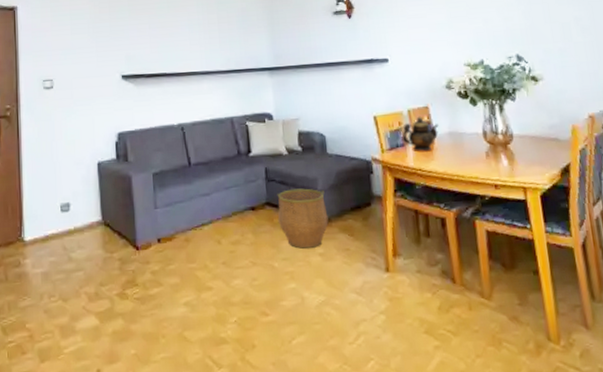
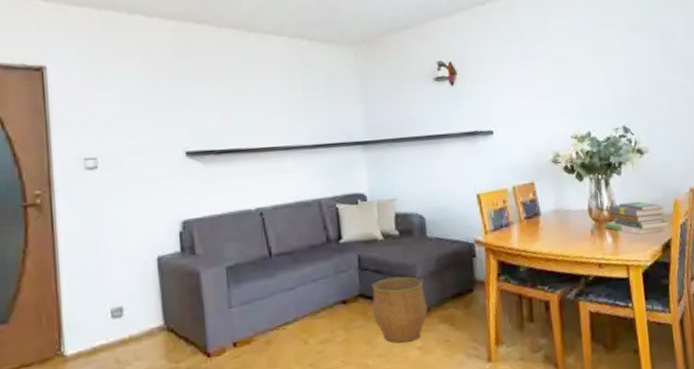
teapot: present [401,116,439,152] -> none [506,193,545,232]
books: none [500,126,567,159] -> present [605,201,669,235]

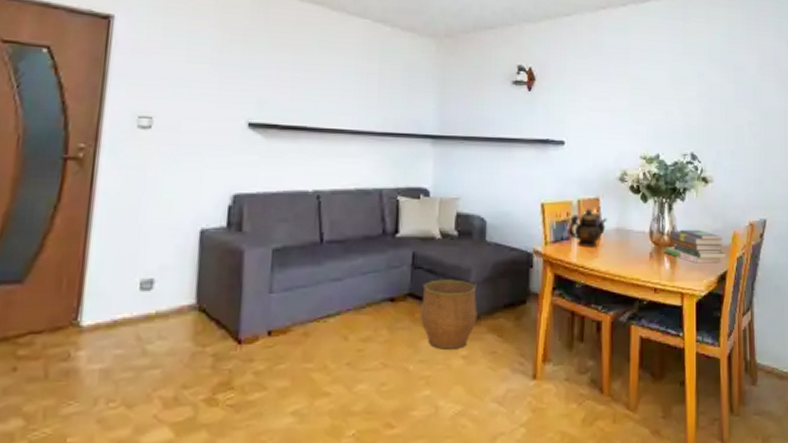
teapot: none [506,193,545,232] -> present [567,208,607,248]

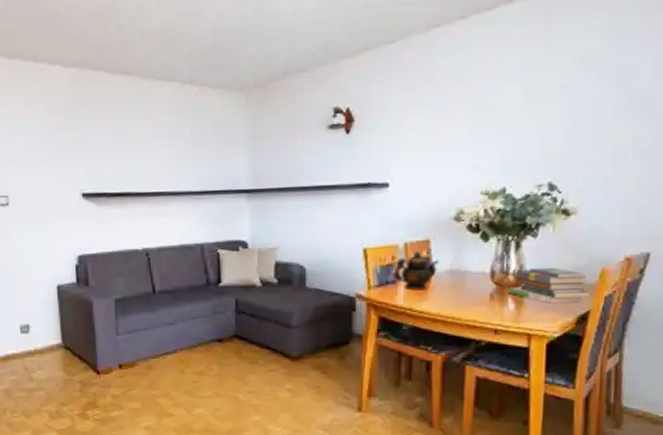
basket: present [419,279,478,350] -> none [245,322,301,383]

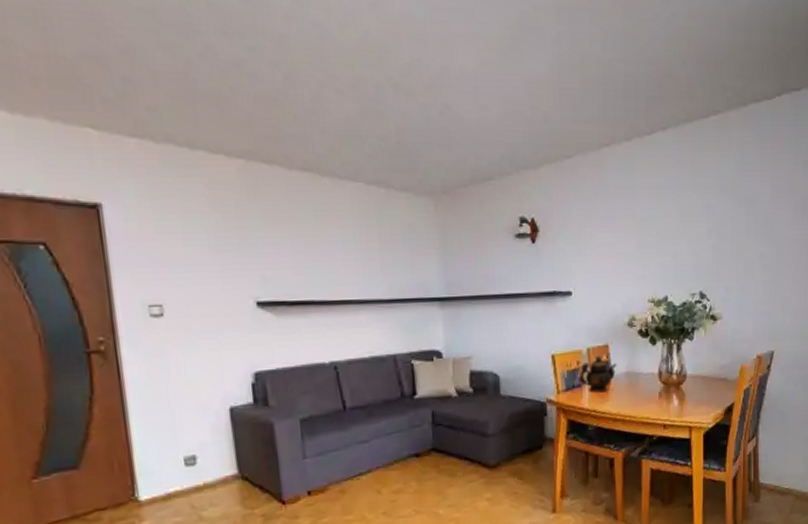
books: present [508,267,590,304] -> none [673,366,733,399]

